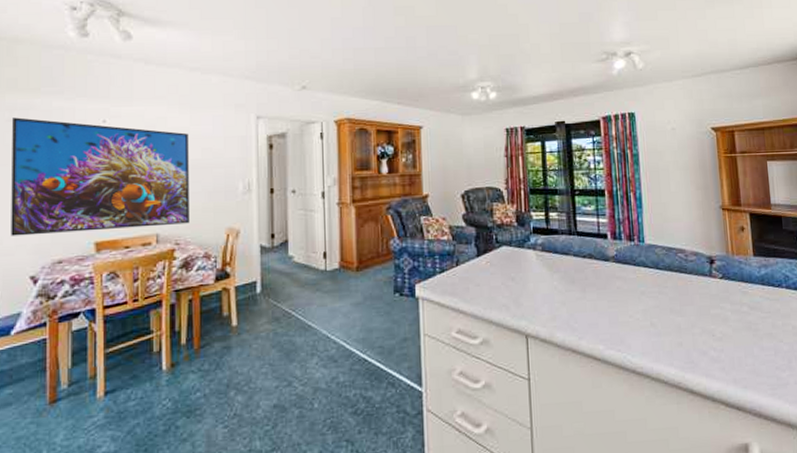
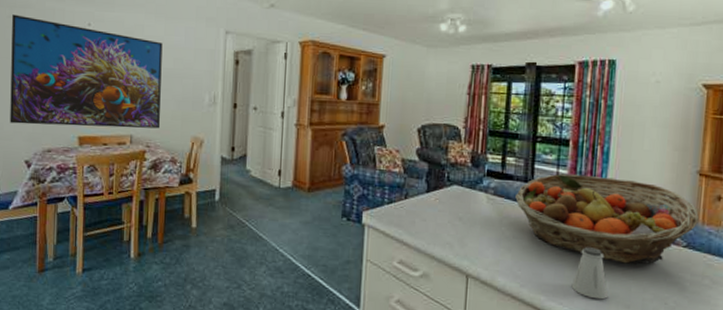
fruit basket: none [562,221,729,302] -> present [515,173,700,265]
saltshaker: none [627,290,661,341] -> present [572,247,609,300]

